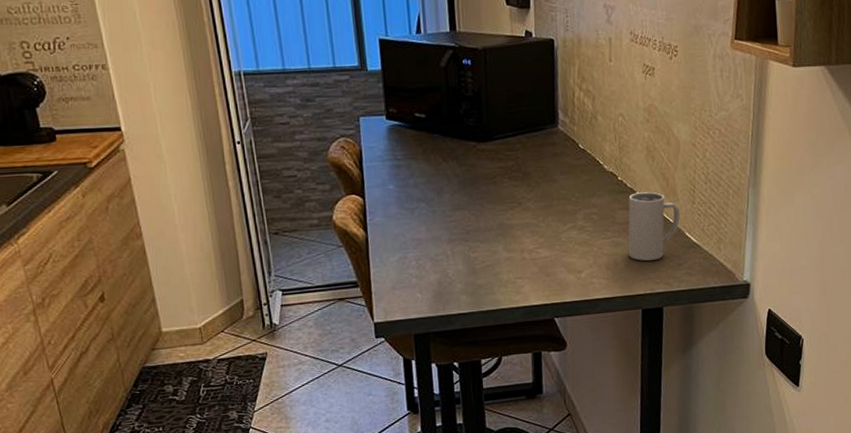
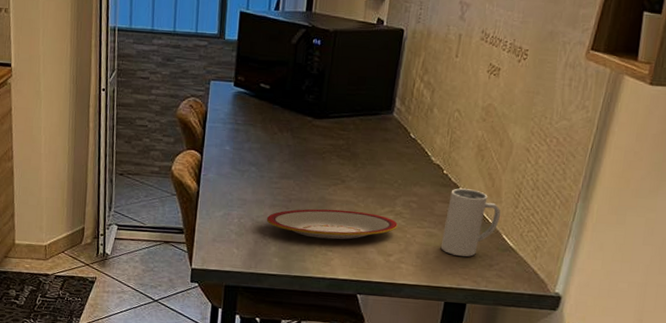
plate: none [446,232,583,268] -> present [266,208,398,240]

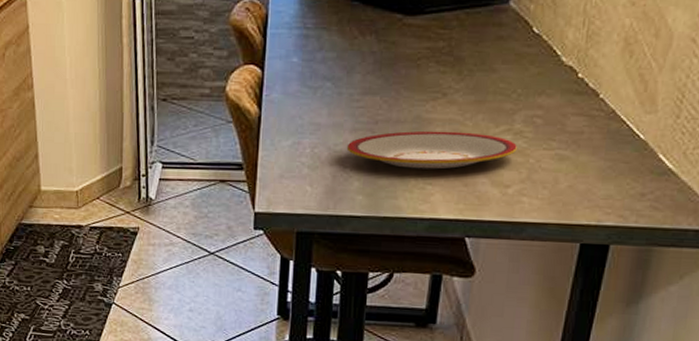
mug: present [440,188,501,257] -> none [574,96,657,184]

